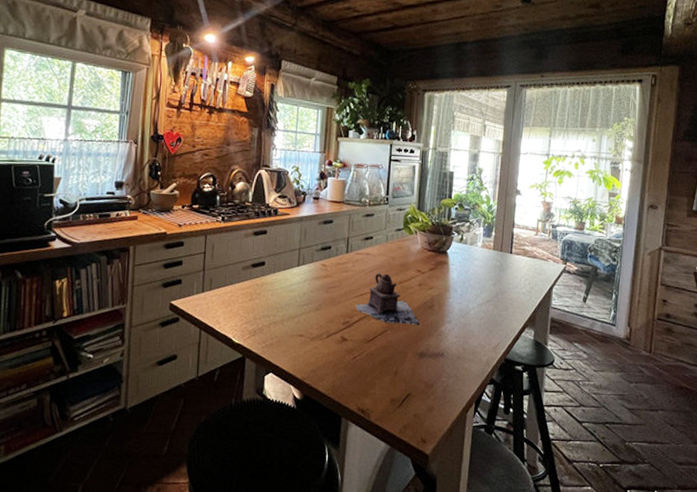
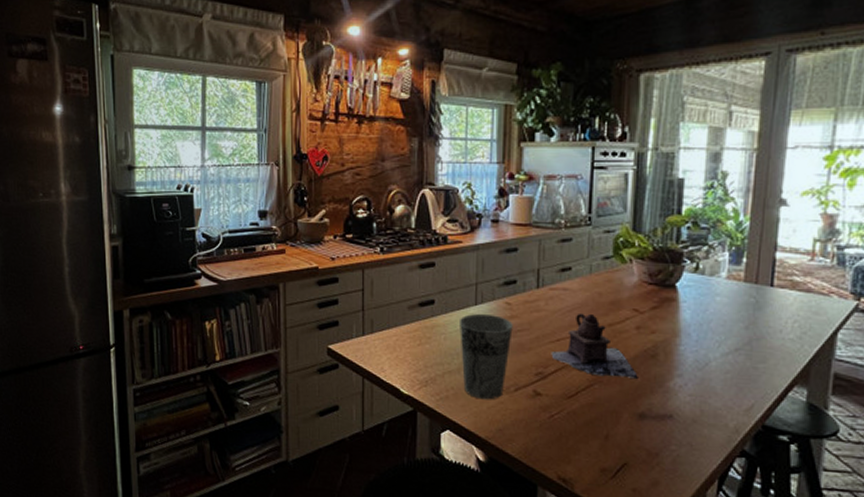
cup: none [284,273,327,346] -> present [460,313,513,400]

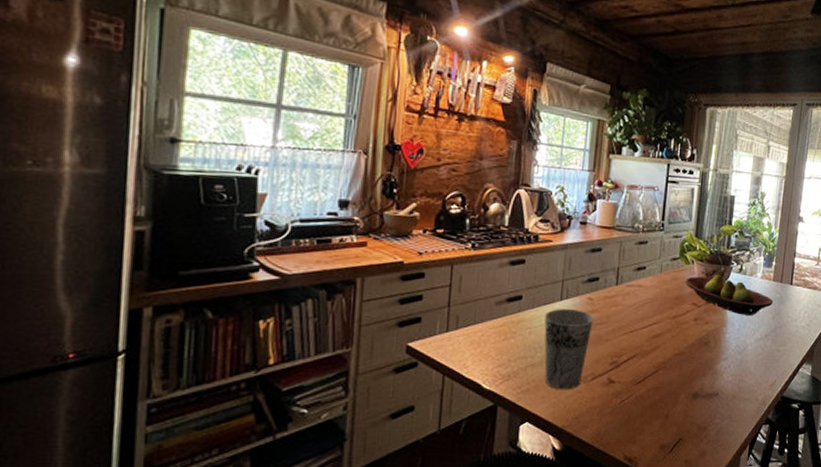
teapot: present [551,313,638,380] -> none [625,307,694,364]
fruit bowl: none [622,274,745,324] -> present [685,274,773,315]

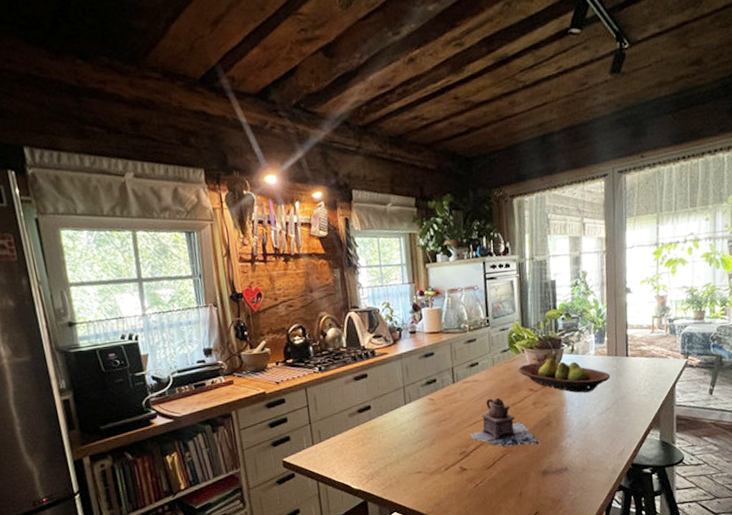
cup: present [544,308,593,390] -> none [394,410,438,482]
teapot: none [625,307,694,364] -> present [470,398,539,447]

